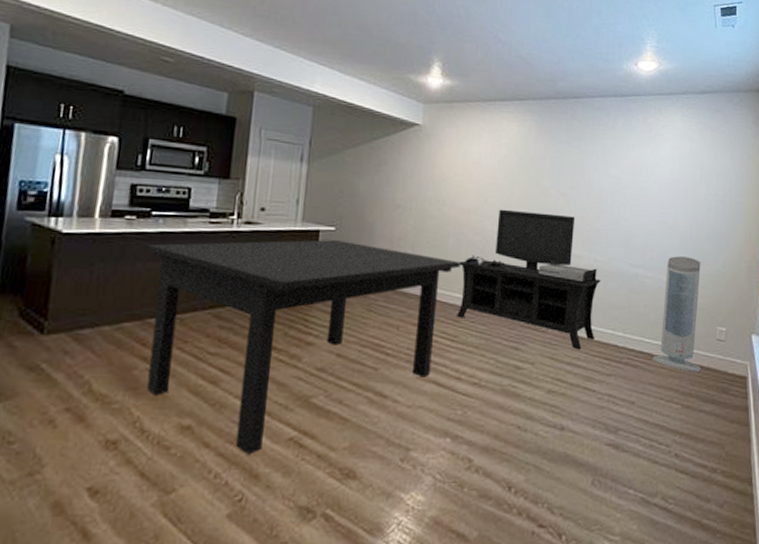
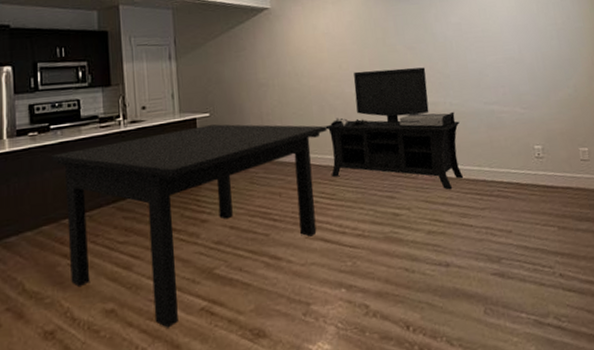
air purifier: present [651,256,701,372] -> none [520,86,571,195]

